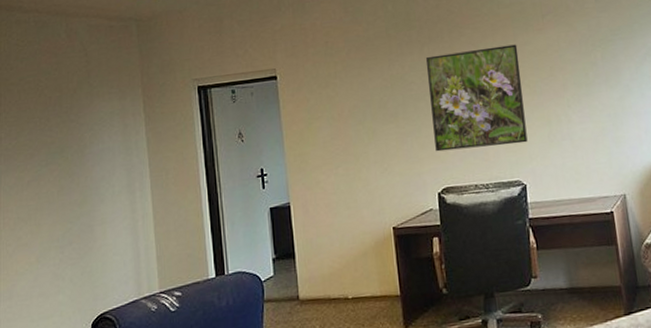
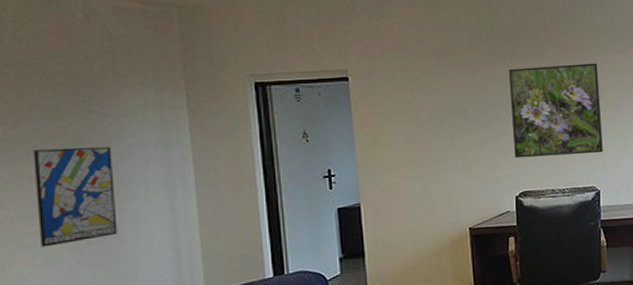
wall art: none [30,152,91,247] -> present [33,146,118,248]

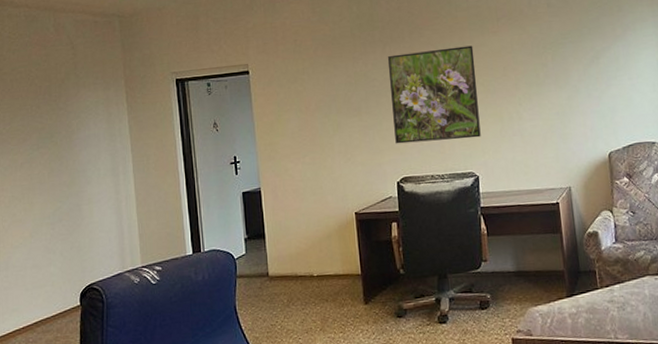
wall art: present [33,146,118,248] -> none [22,138,79,223]

